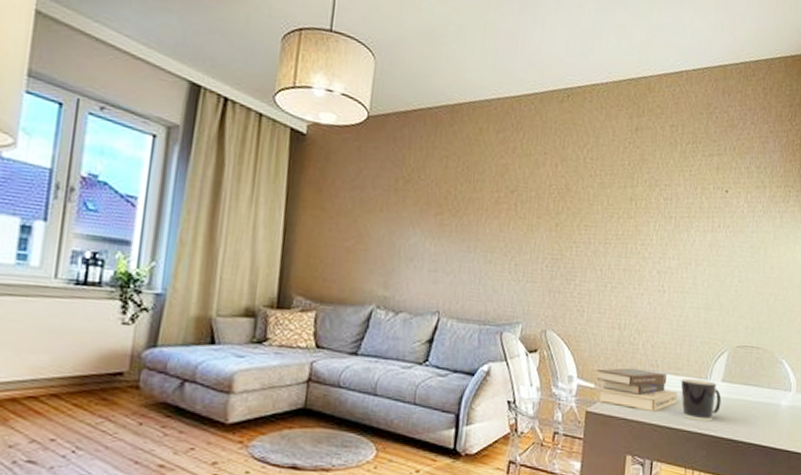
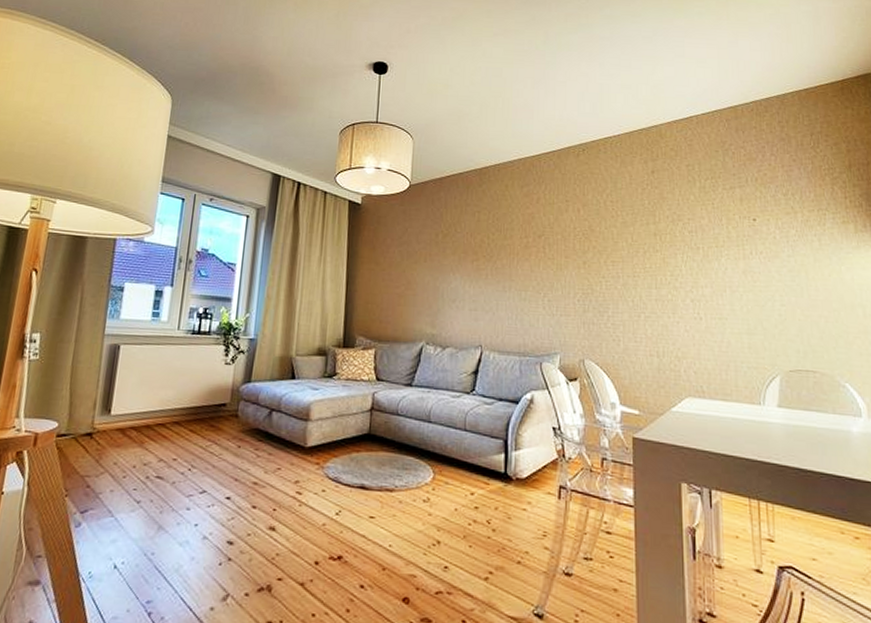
books: present [596,368,678,411] -> none [639,394,730,438]
mug: present [680,378,722,422] -> none [731,404,781,449]

